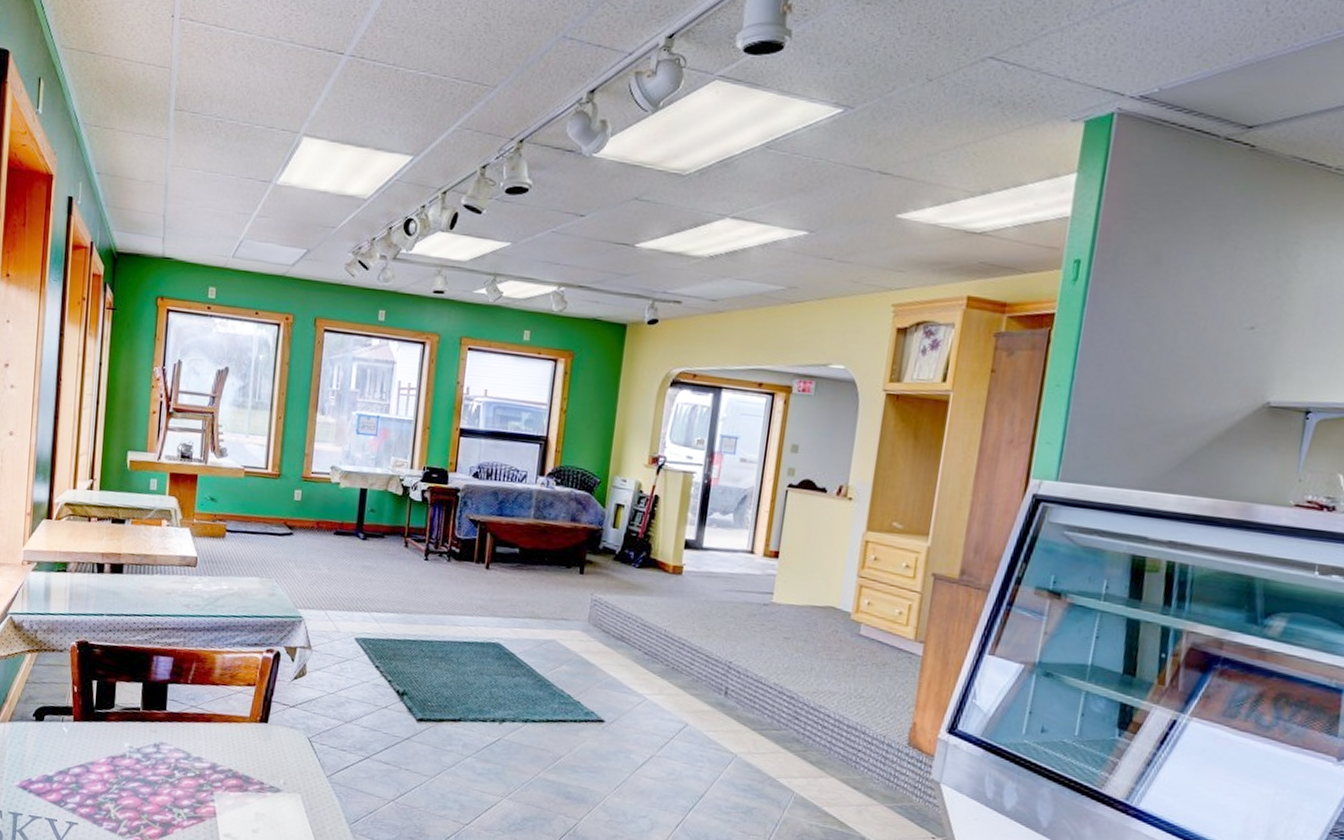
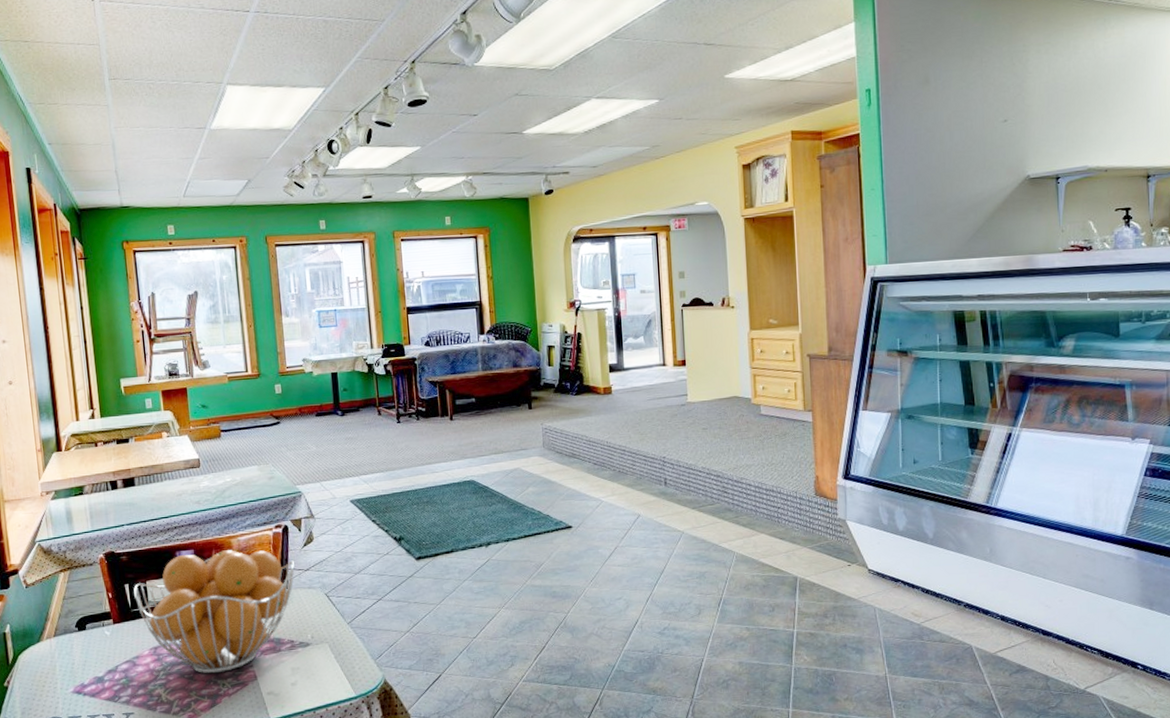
fruit basket: none [101,660,281,801] -> present [134,550,295,674]

